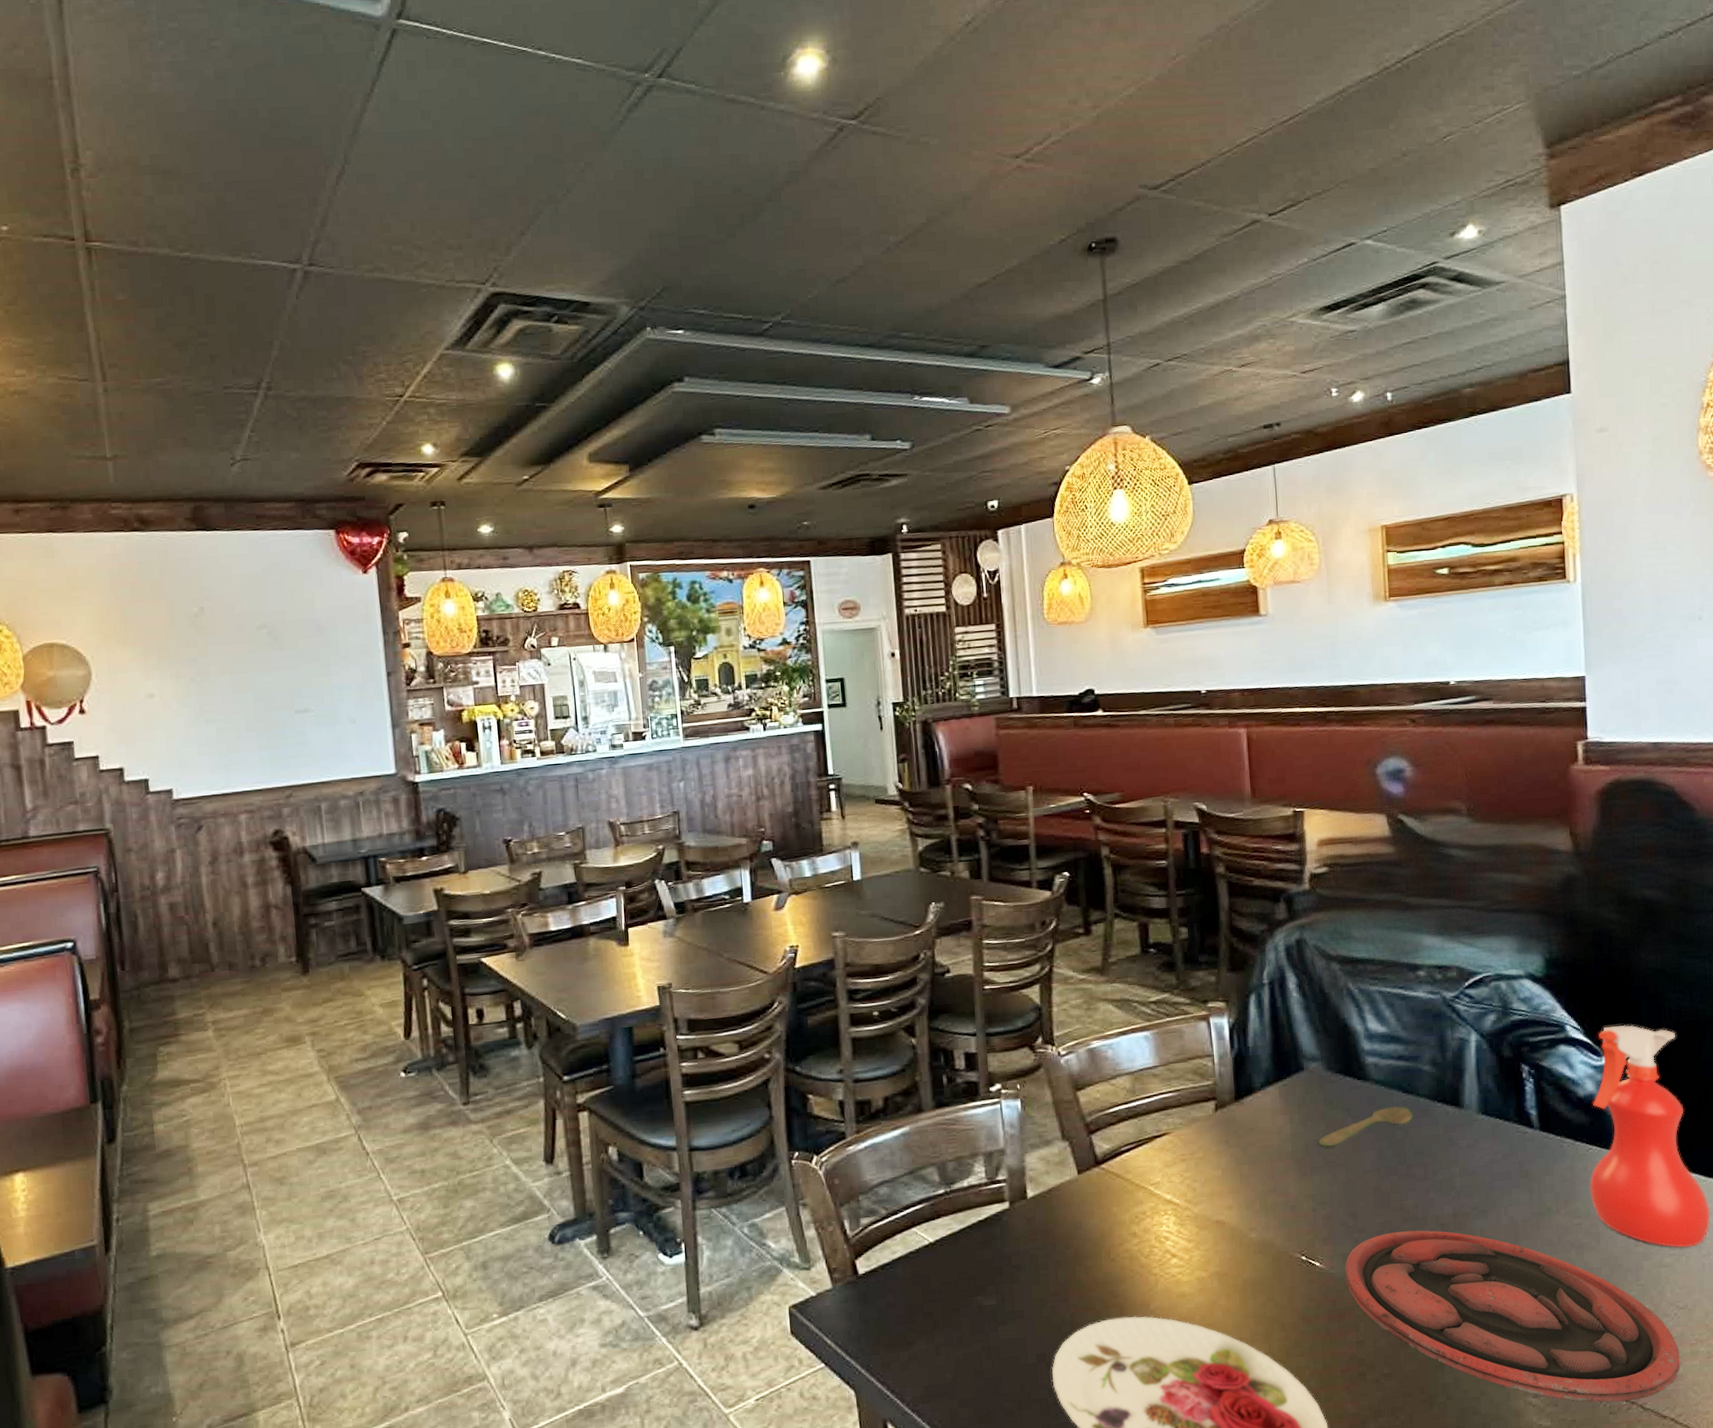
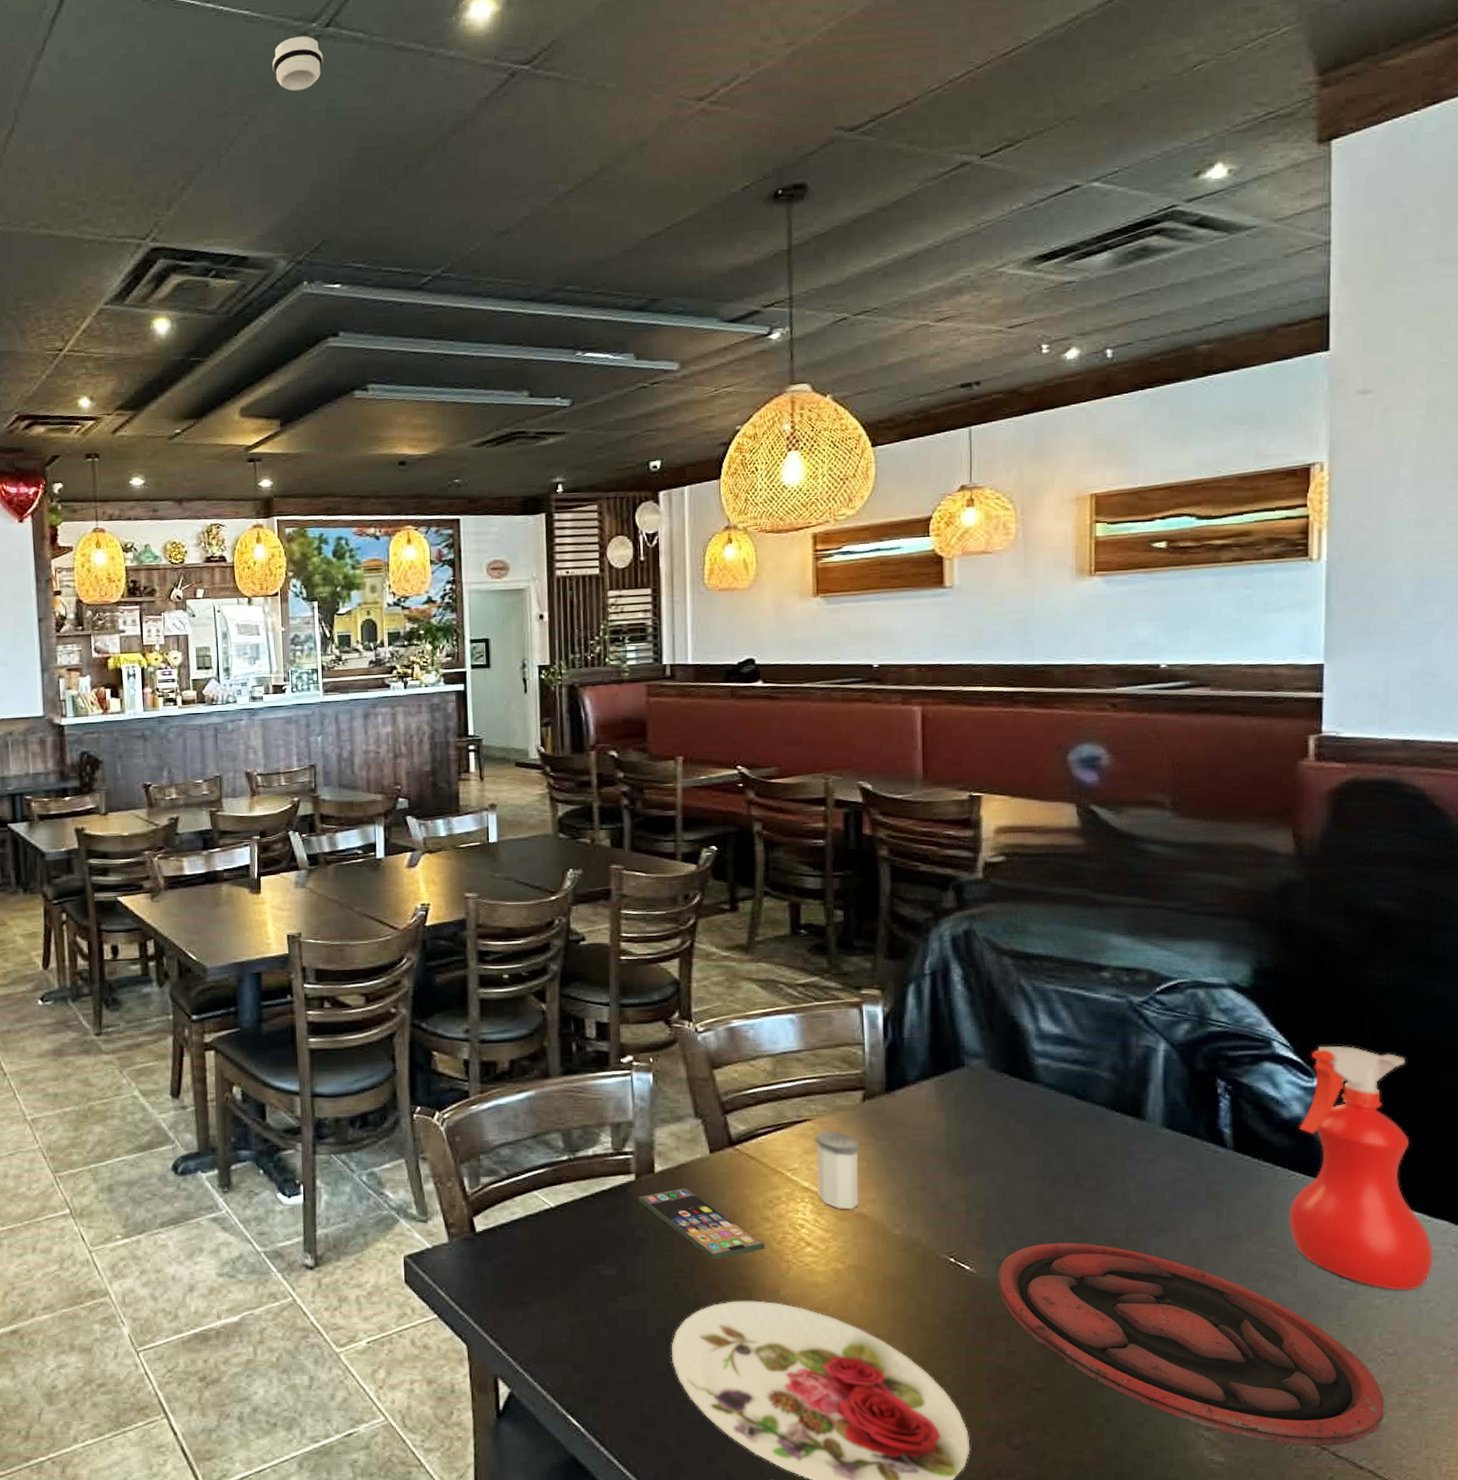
smoke detector: none [606,86,657,140] -> present [272,36,323,91]
smartphone: none [1012,1211,1134,1281] -> present [637,1188,765,1260]
salt shaker: none [1173,1142,1217,1218] -> present [814,1130,860,1210]
spoon: present [1318,1106,1413,1147] -> none [976,1111,1086,1148]

